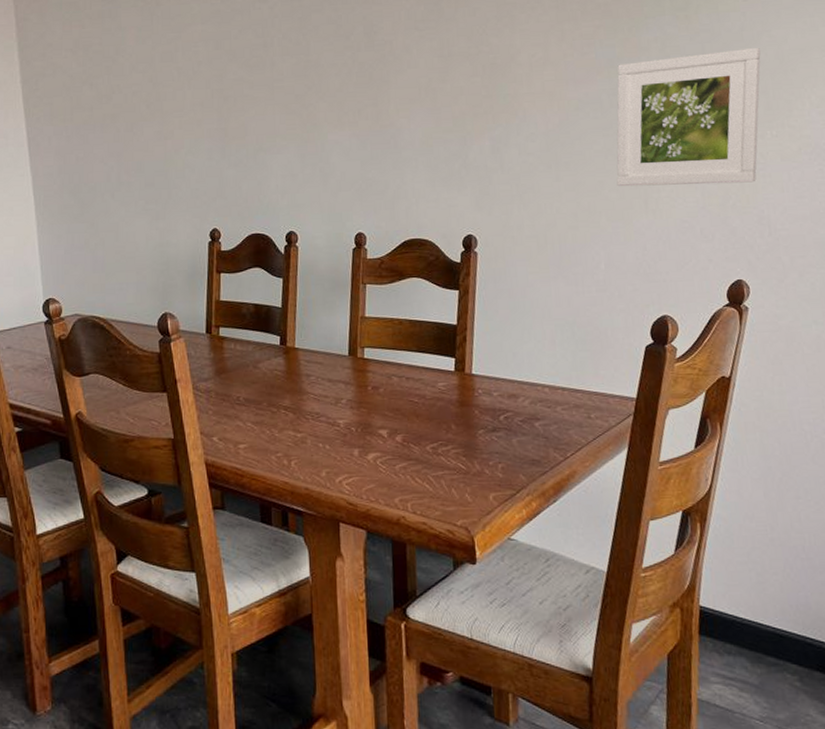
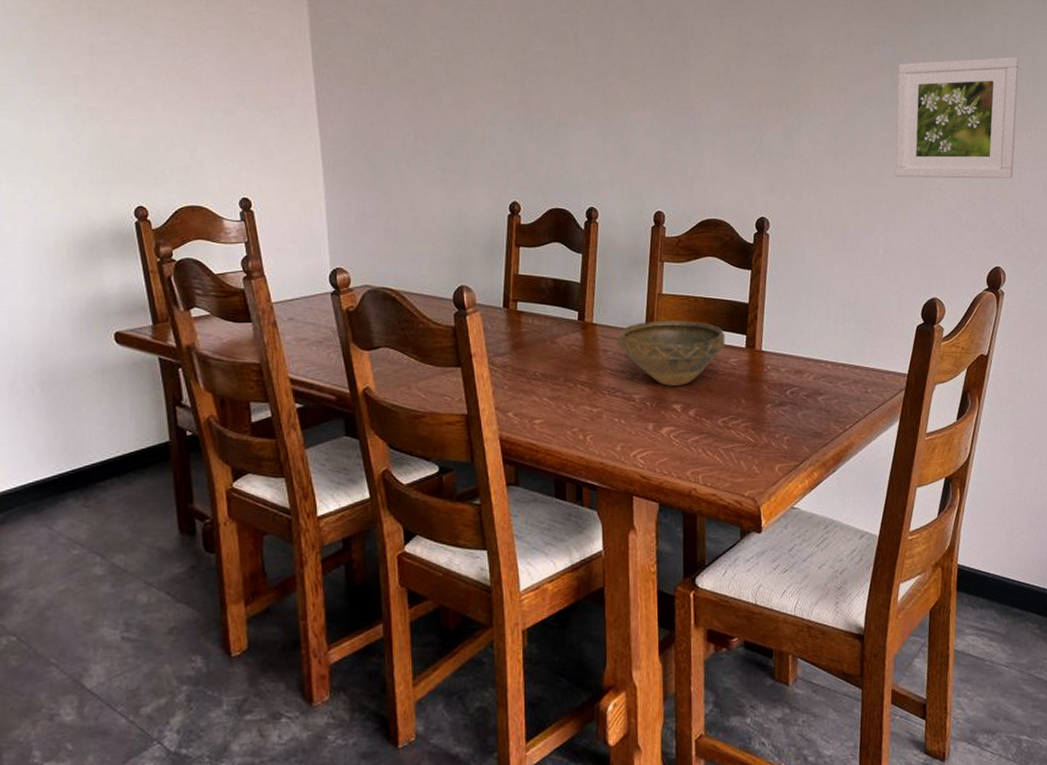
bowl: none [319,343,433,411] -> present [617,320,726,386]

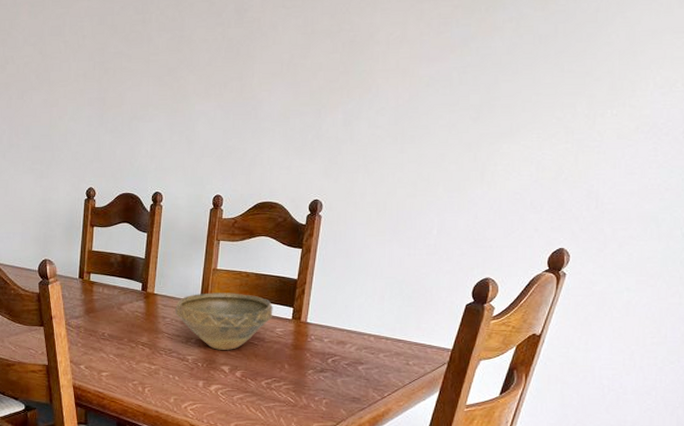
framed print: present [895,56,1019,179] -> none [457,28,612,160]

